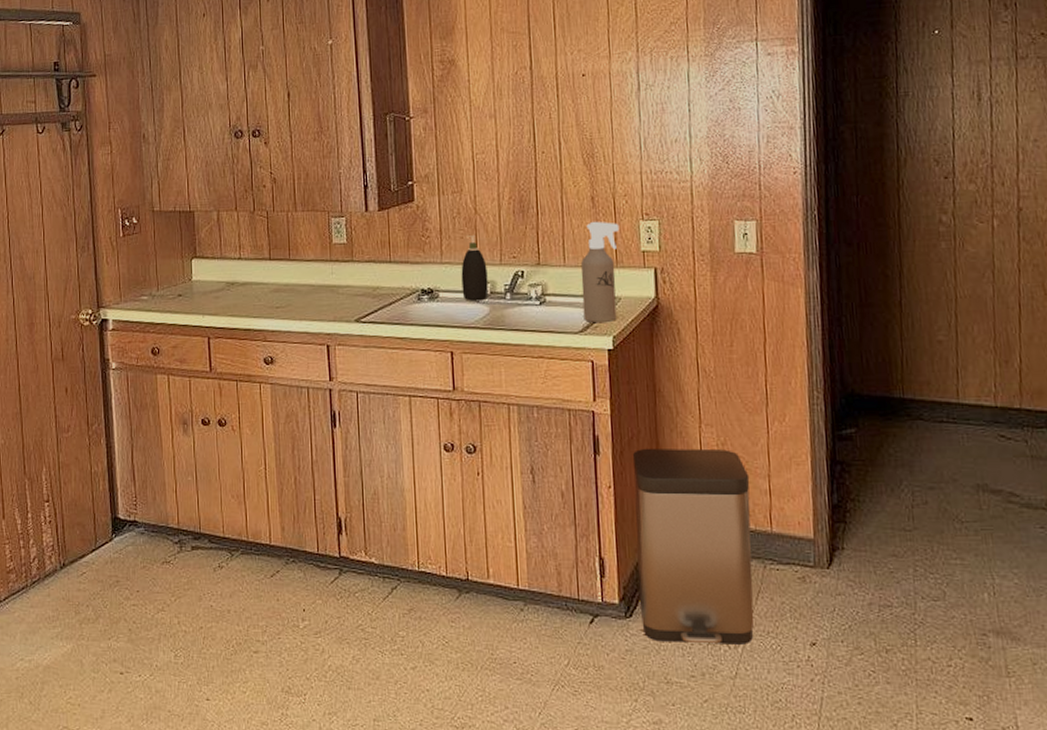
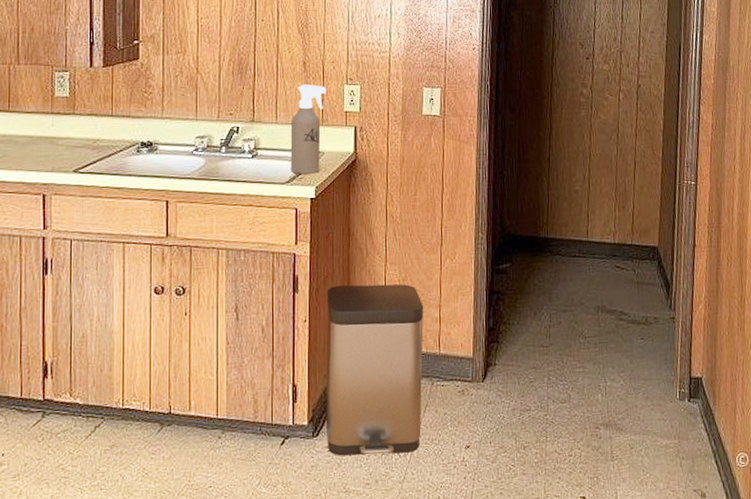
soap dispenser: present [461,235,488,301] -> none [180,93,205,154]

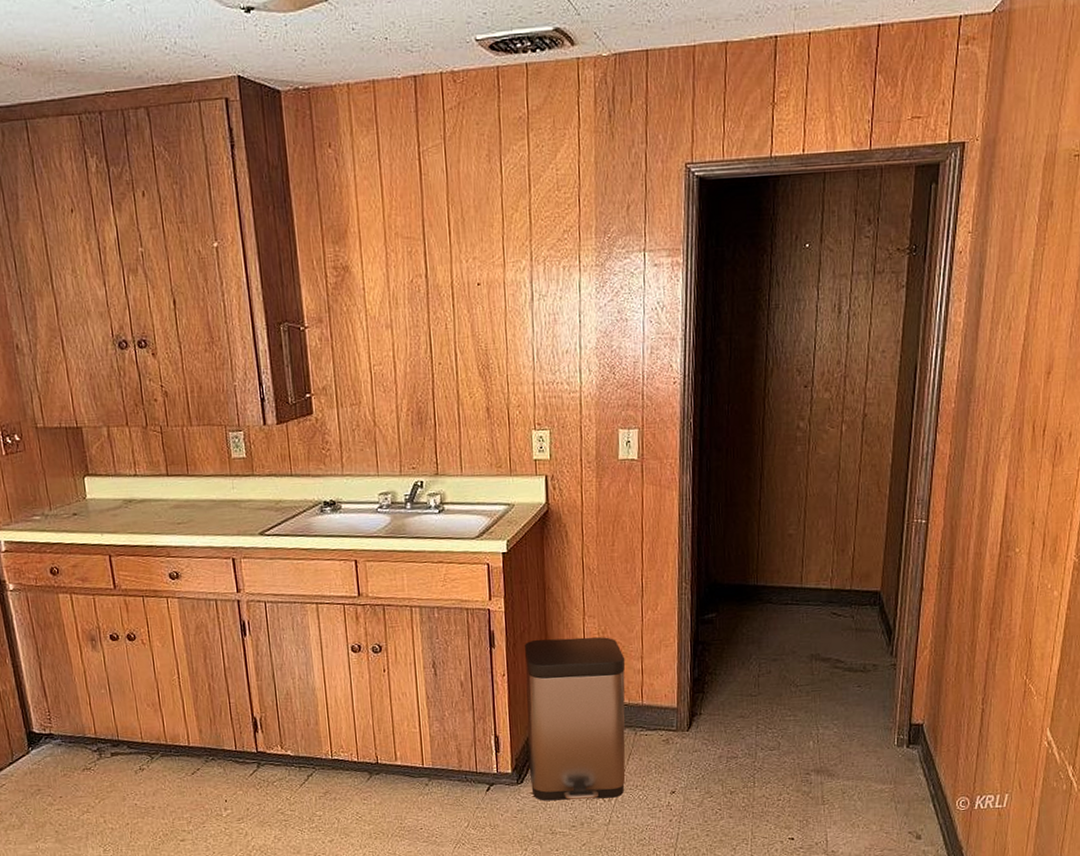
spray bottle: present [290,83,327,175] -> none [477,431,513,529]

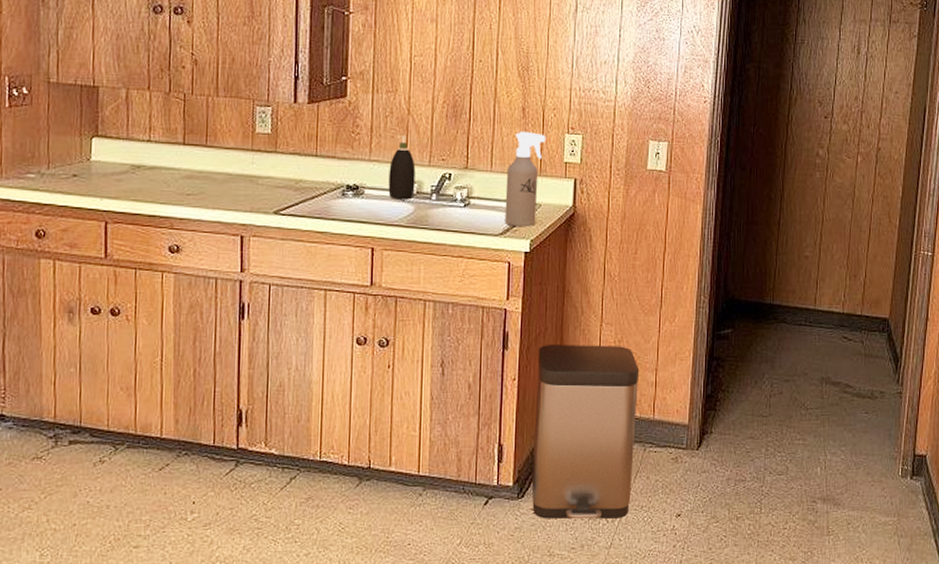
soap dispenser: none [362,447,389,512] -> present [388,135,416,200]
spray bottle: none [477,431,513,529] -> present [505,131,546,227]

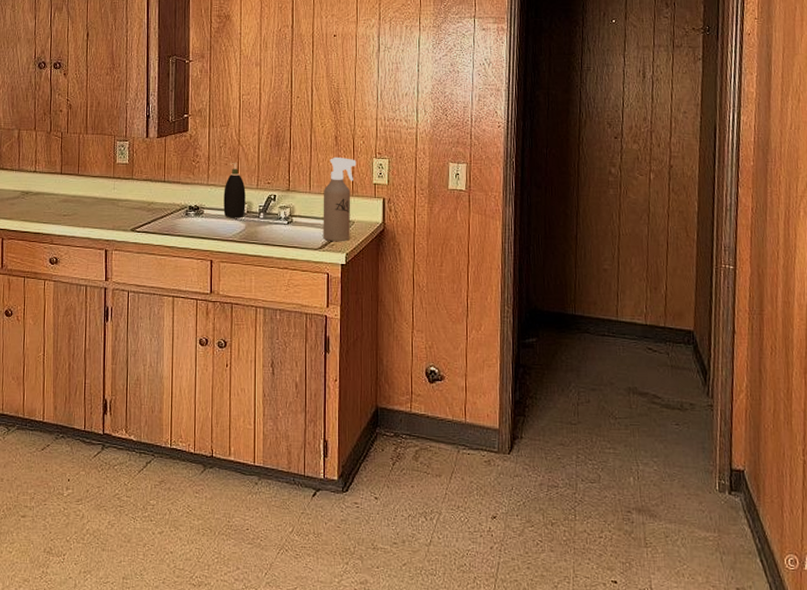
pedal bin: present [531,345,640,519] -> none [354,349,450,517]

